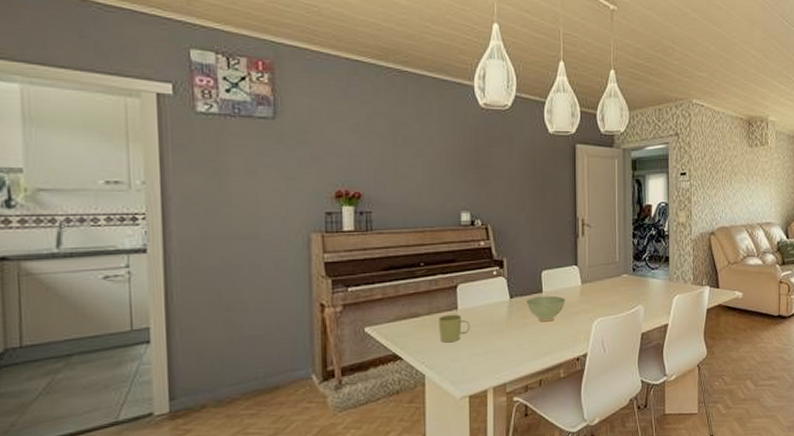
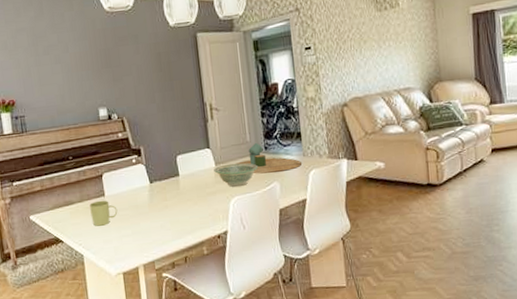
bowl: present [527,295,565,322] -> none [165,178,202,204]
bowl: none [579,283,624,308] -> present [214,163,258,187]
decorative tray: none [602,264,667,296] -> present [236,143,301,174]

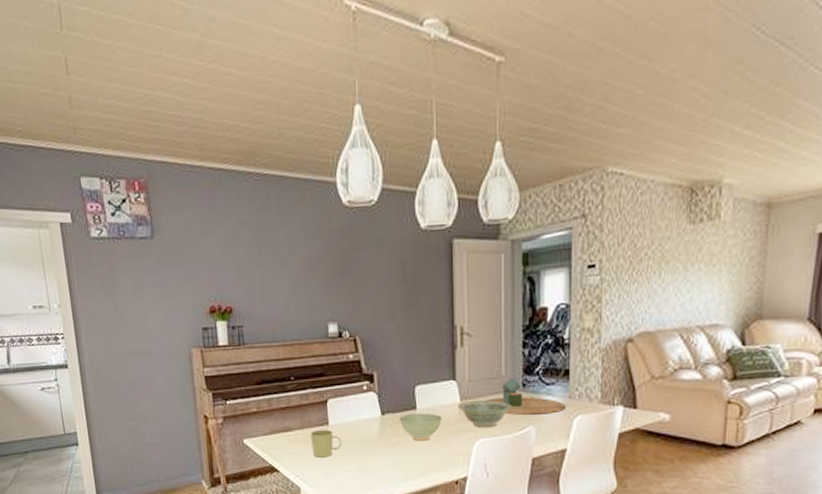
bowl: none [165,178,202,204] -> present [399,413,442,441]

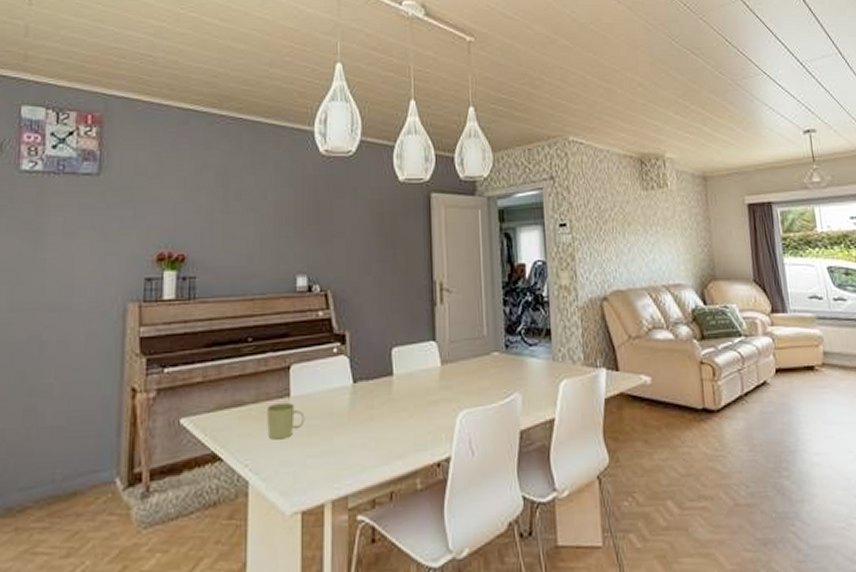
bowl: present [399,413,442,441] -> none [374,379,421,414]
bowl: present [458,400,511,428] -> none [439,363,495,397]
decorative tray: present [485,378,566,415] -> none [467,339,550,380]

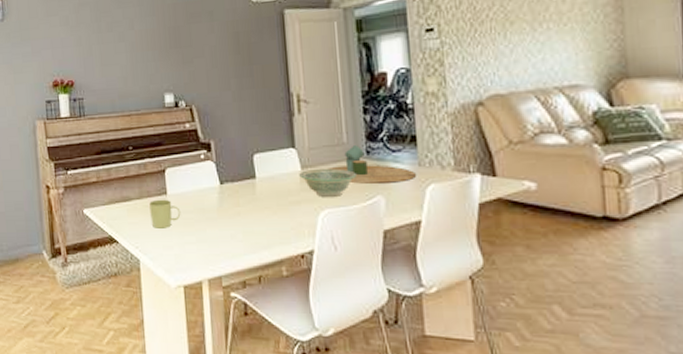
bowl: none [439,363,495,397] -> present [299,168,356,198]
decorative tray: none [467,339,550,380] -> present [327,145,416,184]

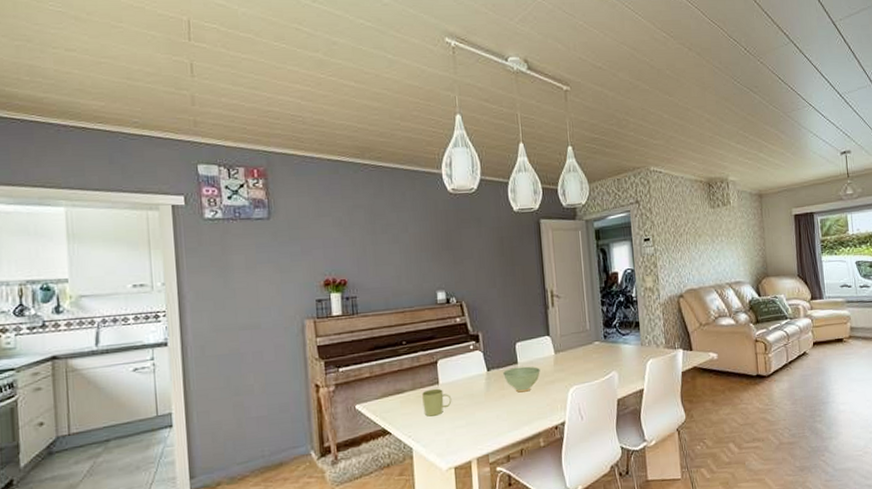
bowl: none [238,182,283,212] -> present [503,366,540,393]
bowl: present [299,168,356,198] -> none [553,351,597,376]
decorative tray: present [327,145,416,184] -> none [575,331,639,363]

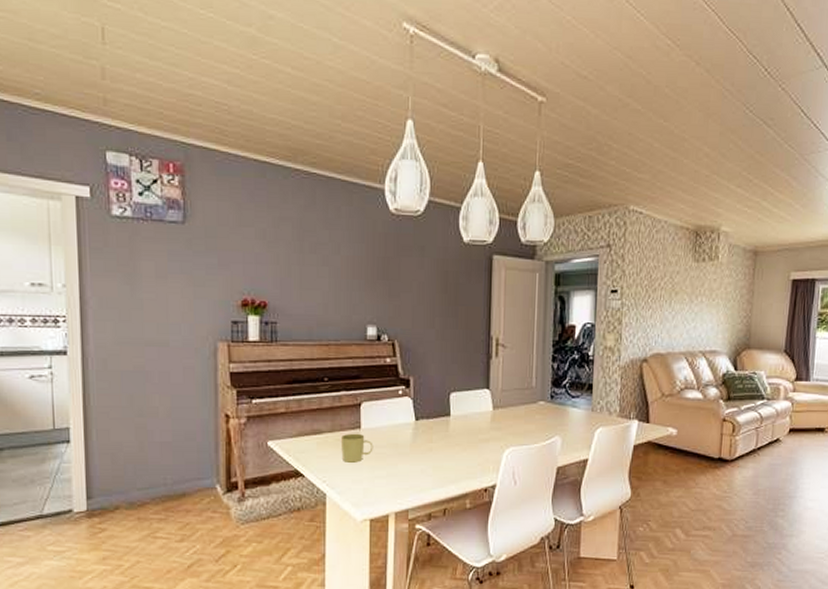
bowl: present [503,366,540,393] -> none [433,420,475,448]

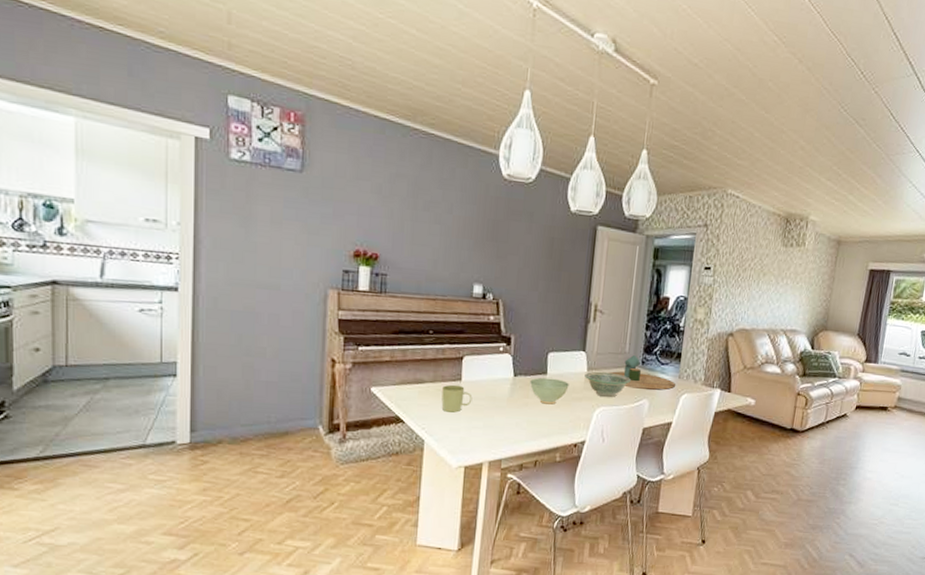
bowl: none [433,420,475,448] -> present [530,377,569,405]
bowl: none [490,409,540,437] -> present [584,371,631,398]
decorative tray: none [516,390,588,425] -> present [609,355,675,390]

